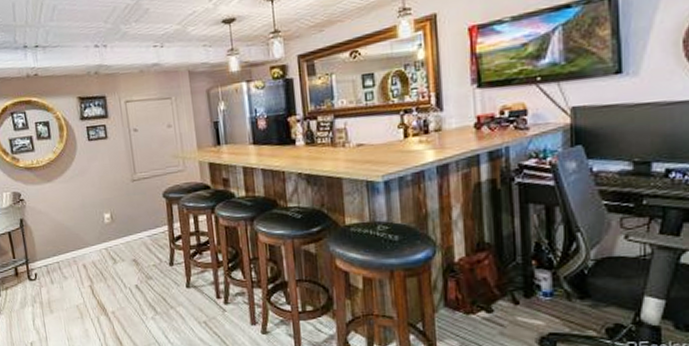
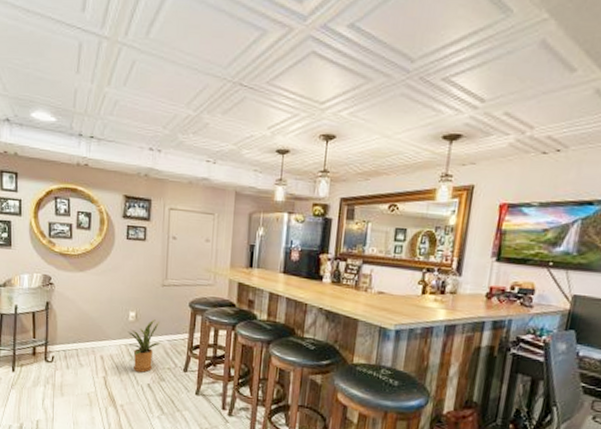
house plant: none [105,217,141,274] -> present [127,319,161,373]

